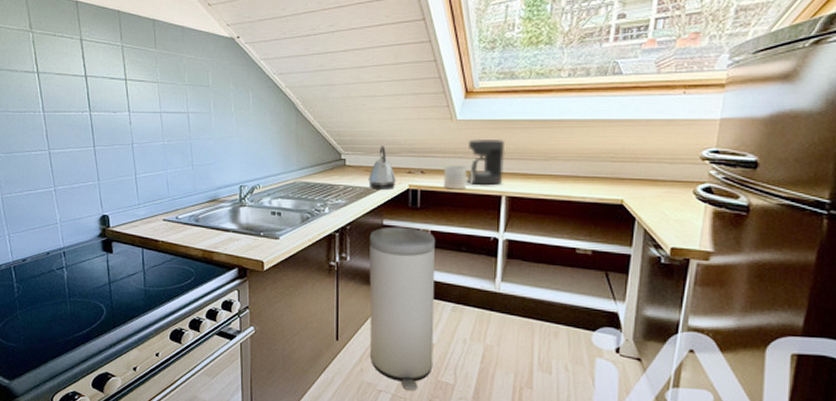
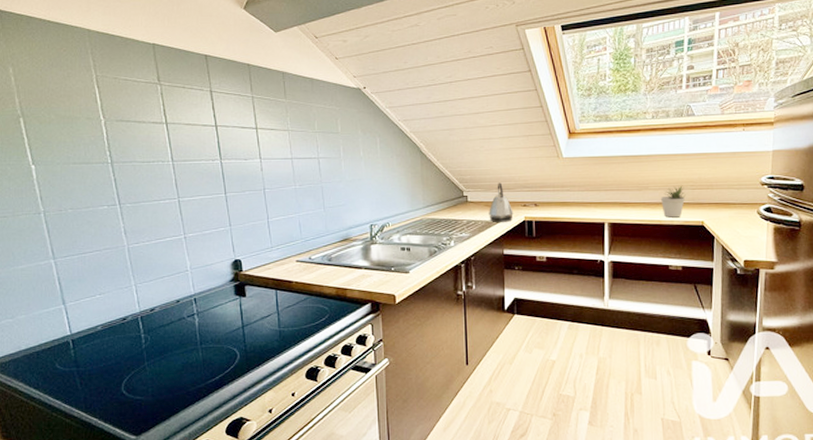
pedal bin: present [369,227,436,390] -> none [491,255,555,406]
mug: present [443,166,474,190] -> none [554,198,580,219]
coffee maker: present [466,138,505,186] -> none [573,173,605,215]
potted plant: none [571,156,603,194] -> present [660,185,686,218]

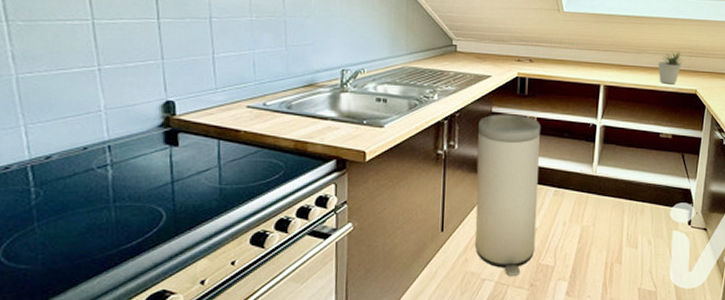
kettle: present [489,182,514,222] -> none [479,33,506,77]
pedal bin: none [491,255,555,406] -> present [475,114,541,276]

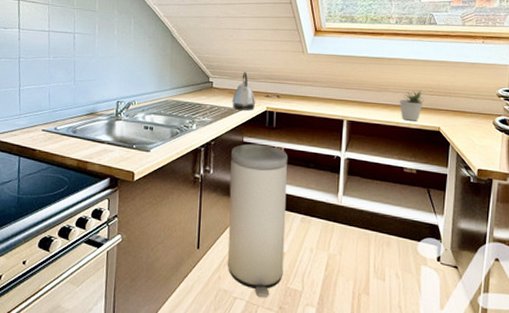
kettle: none [479,33,506,77] -> present [232,72,256,111]

